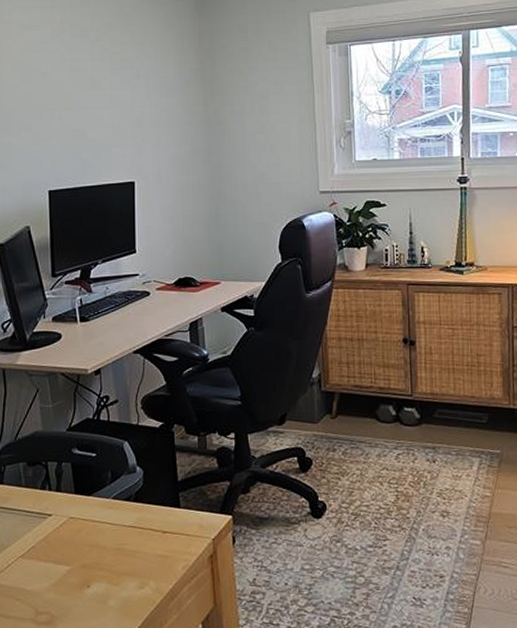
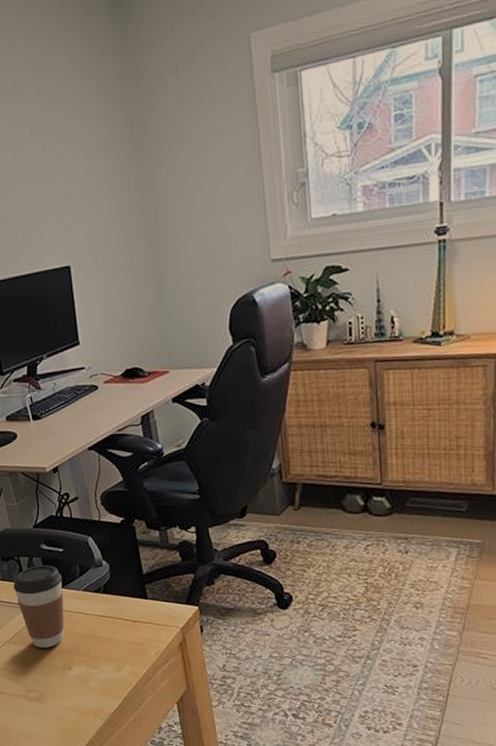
coffee cup: none [36,471,91,563] -> present [13,565,65,648]

